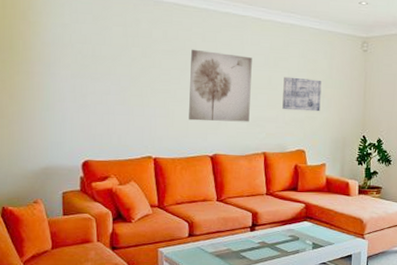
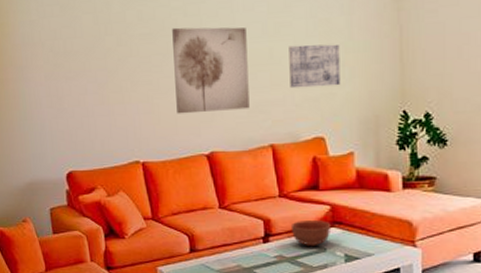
bowl: none [273,215,304,236] -> present [290,220,330,247]

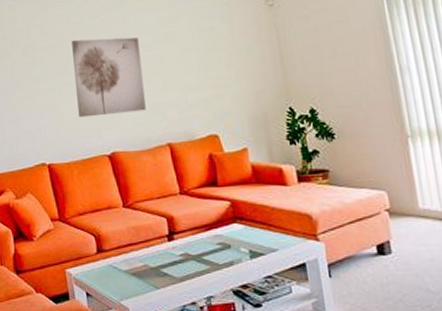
wall art: present [289,44,341,89] -> none [178,49,228,91]
bowl: present [290,220,330,247] -> none [193,216,233,244]

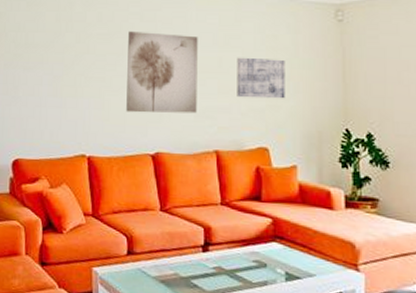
wall art: none [178,49,228,91] -> present [237,57,285,99]

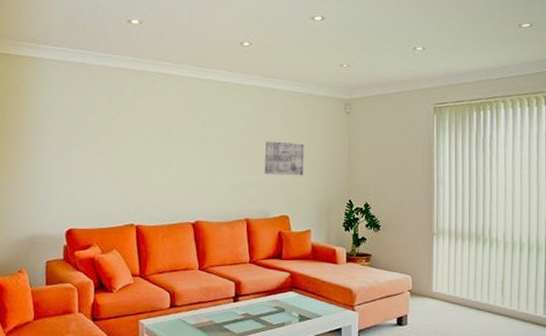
wall art: present [126,30,198,114] -> none [171,116,234,188]

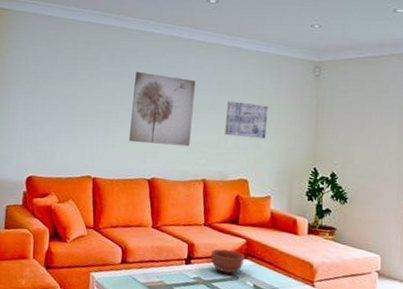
wall art: none [171,116,234,188] -> present [129,71,196,147]
bowl: none [257,284,289,307] -> present [210,249,244,274]

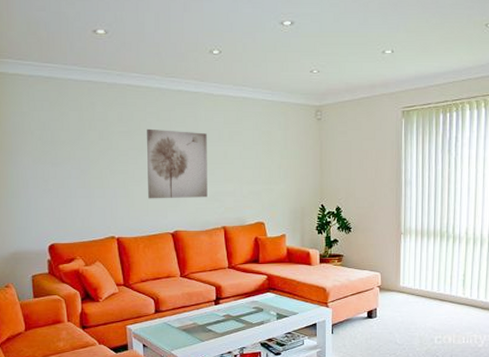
bowl: present [210,249,244,274] -> none [236,287,266,308]
wall art: present [225,101,268,139] -> none [239,150,277,183]

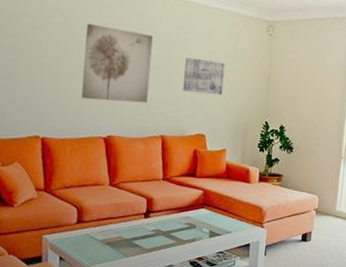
wall art: none [239,150,277,183] -> present [183,57,225,96]

